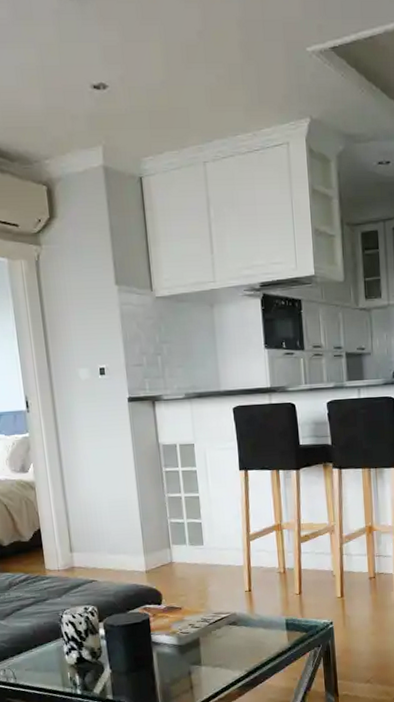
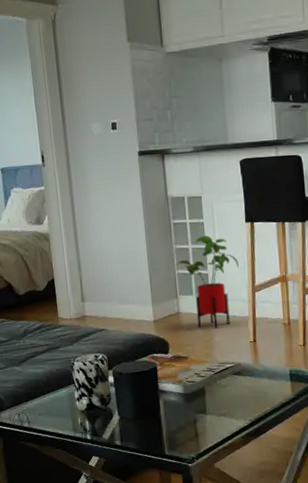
house plant: none [167,484,233,578] -> present [175,235,239,329]

